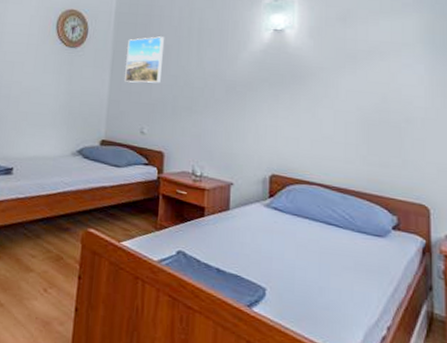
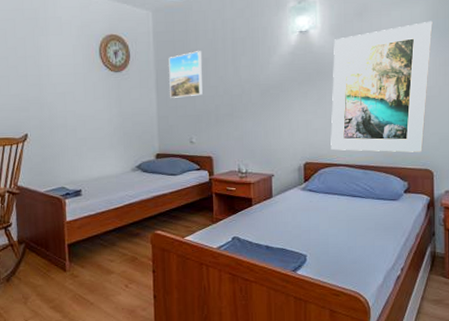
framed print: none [303,35,428,183] -> present [330,21,433,153]

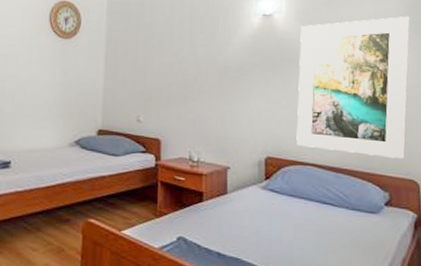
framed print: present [169,51,203,98] -> none [119,25,156,72]

